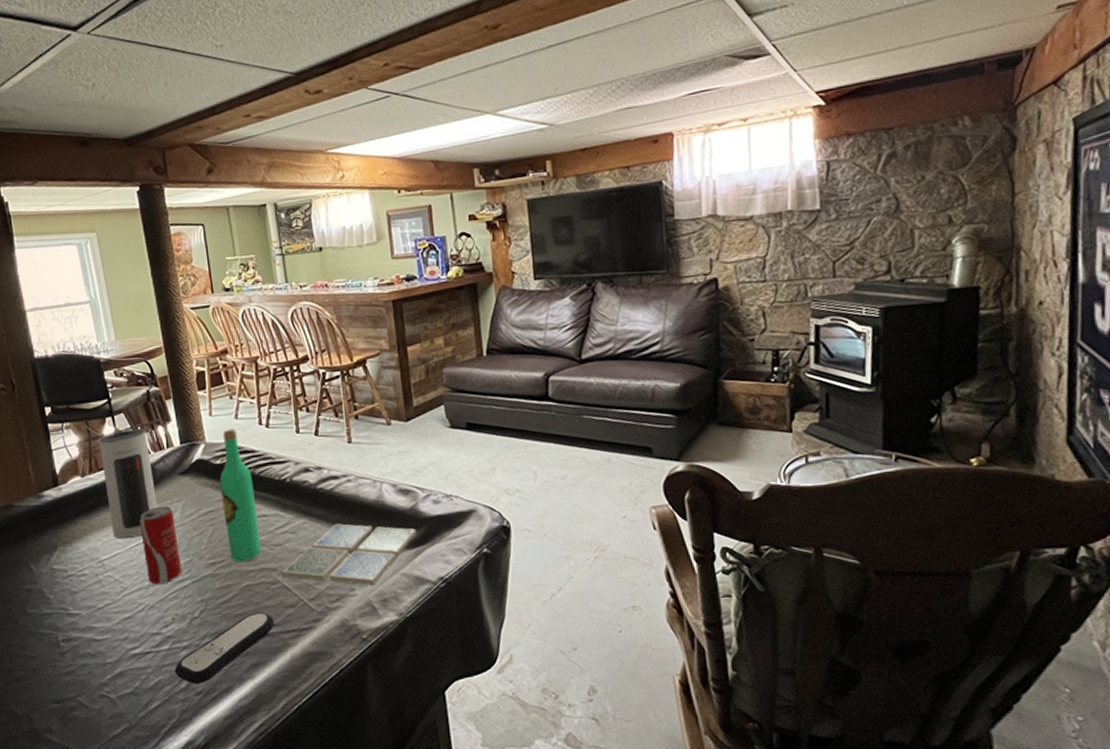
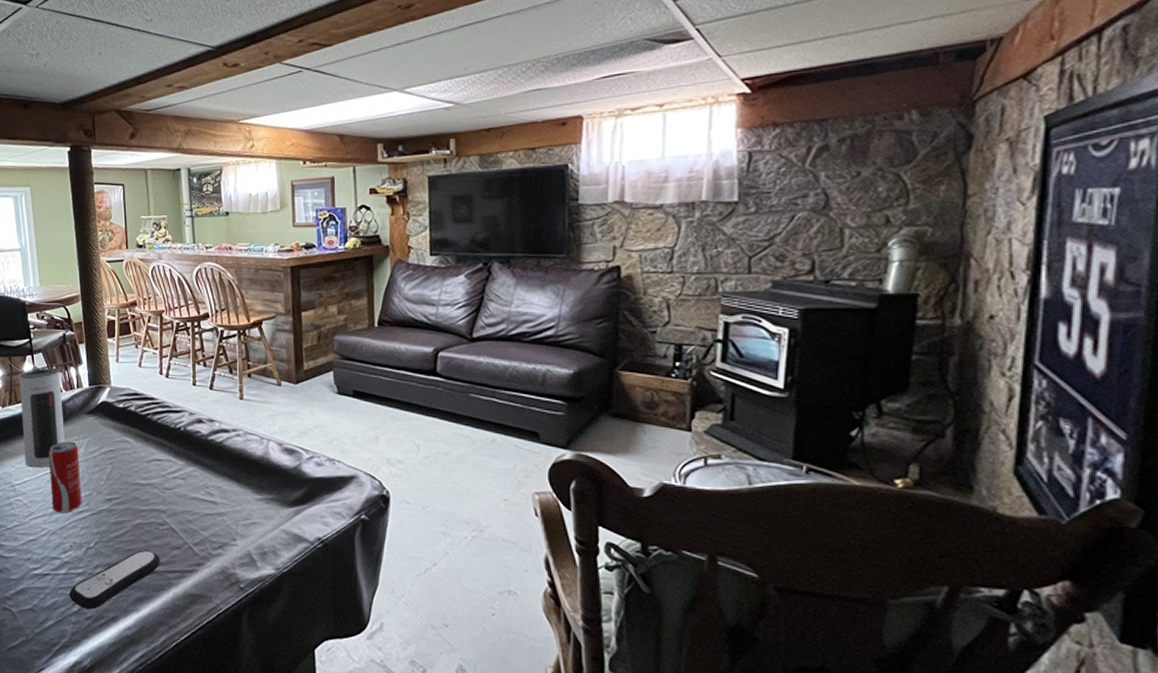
wine bottle: present [220,428,261,563] -> none [121,376,153,501]
drink coaster: present [281,523,417,586] -> none [170,475,298,538]

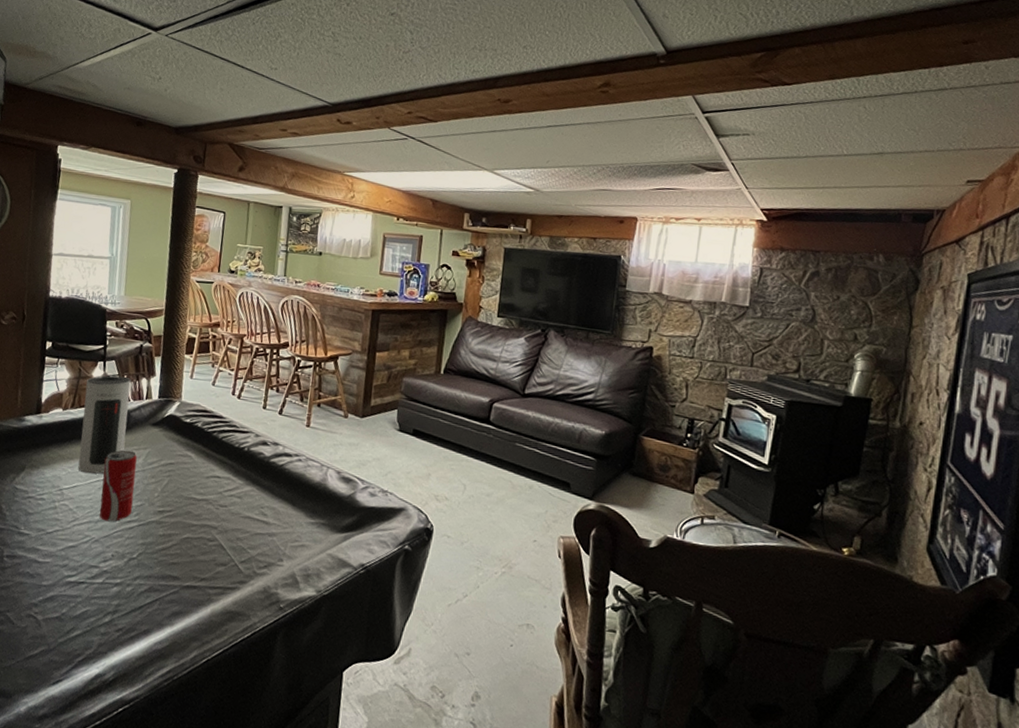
remote control: present [69,550,160,609] -> none [101,564,204,621]

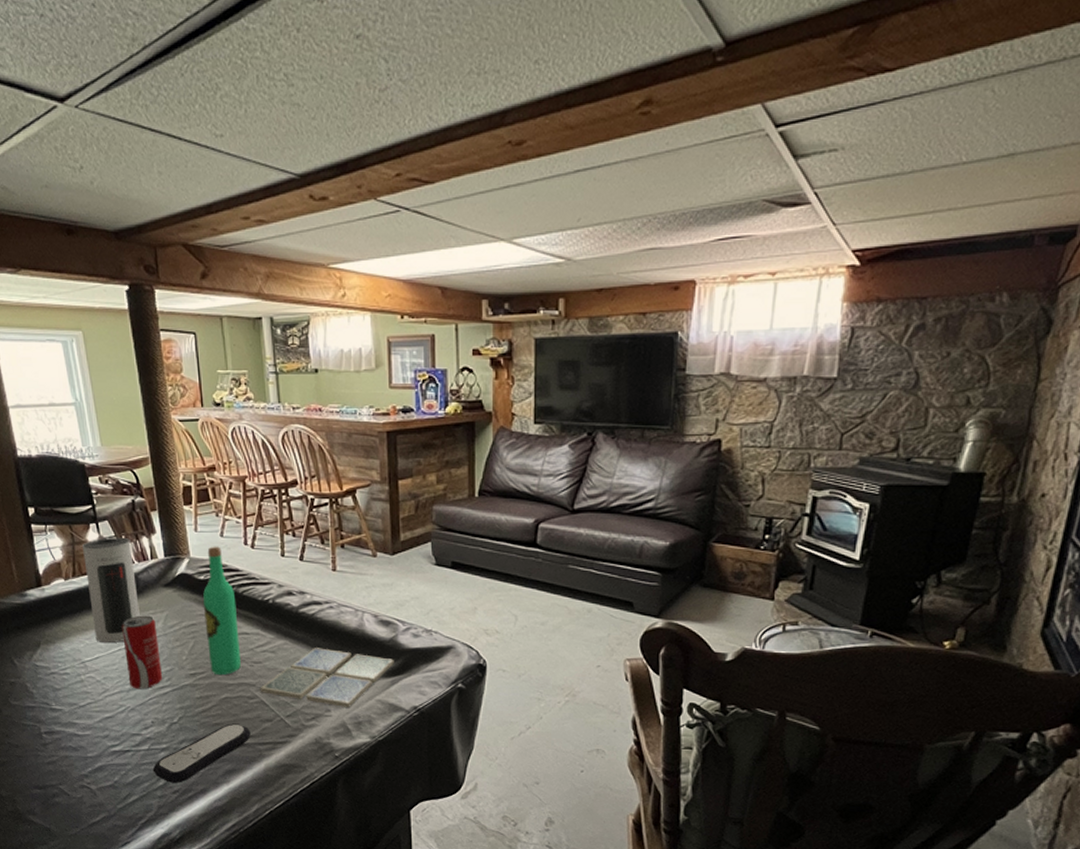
remote control: none [101,564,204,621] -> present [152,723,251,783]
wine bottle: none [178,393,215,516] -> present [202,546,241,676]
drink coaster: none [220,497,349,560] -> present [260,648,394,709]

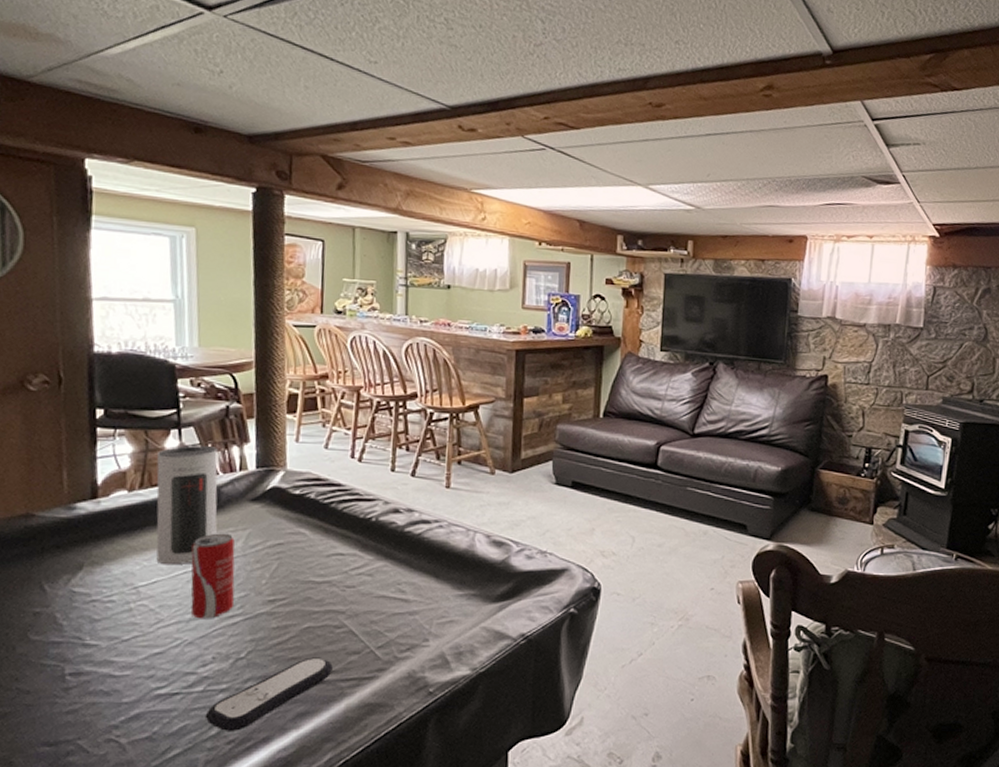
wine bottle: present [202,546,241,676] -> none [293,458,334,602]
drink coaster: present [260,648,394,709] -> none [349,570,504,637]

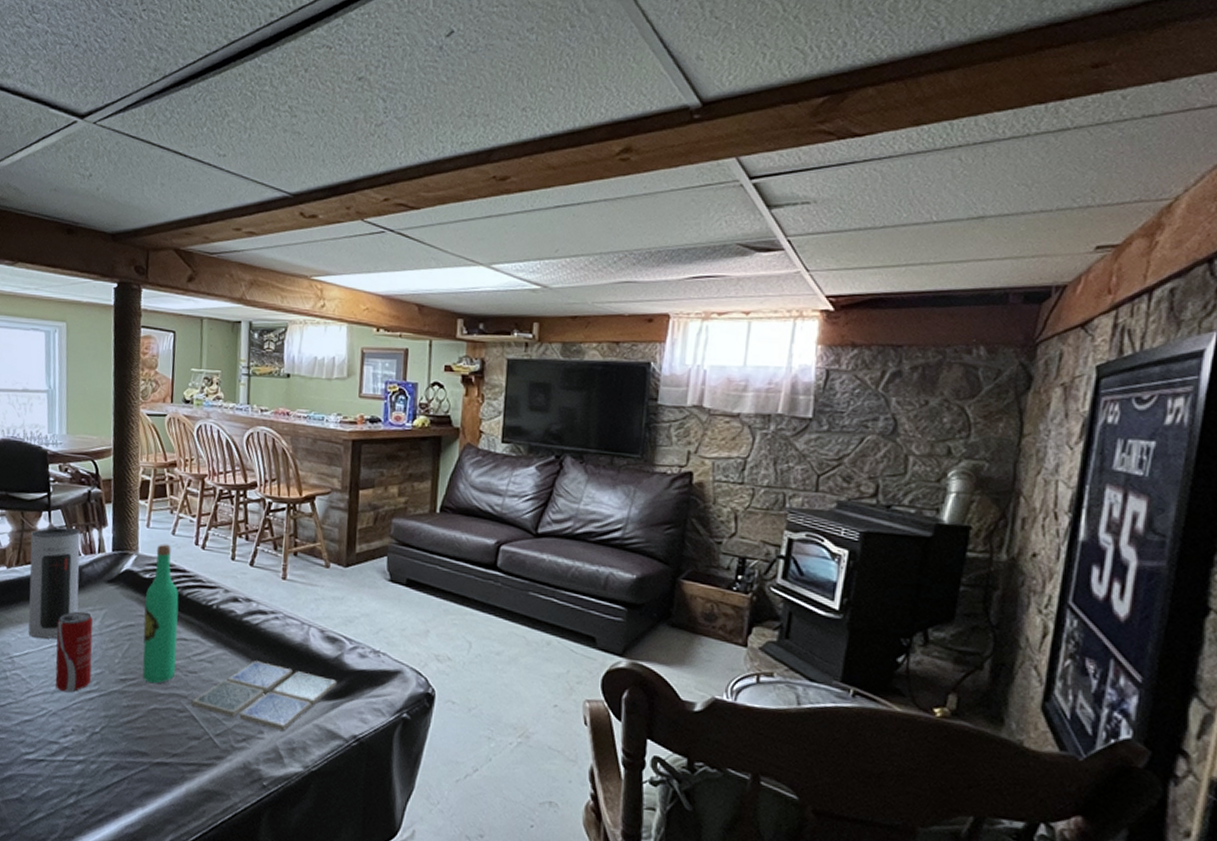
remote control: present [205,657,333,731] -> none [64,738,175,802]
wine bottle: none [293,458,334,602] -> present [142,544,179,684]
drink coaster: none [349,570,504,637] -> present [191,660,337,732]

